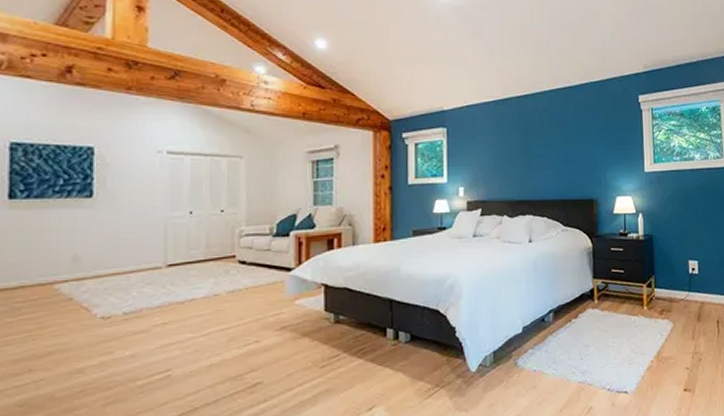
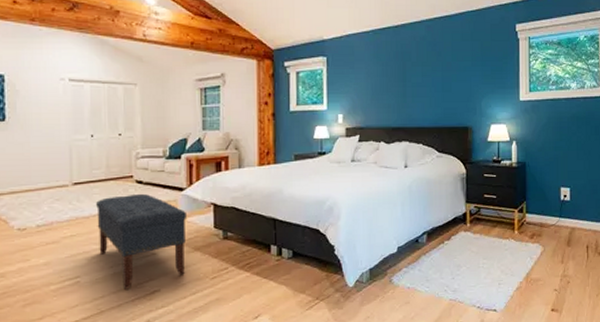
bench: none [193,274,295,383] -> present [96,193,188,289]

